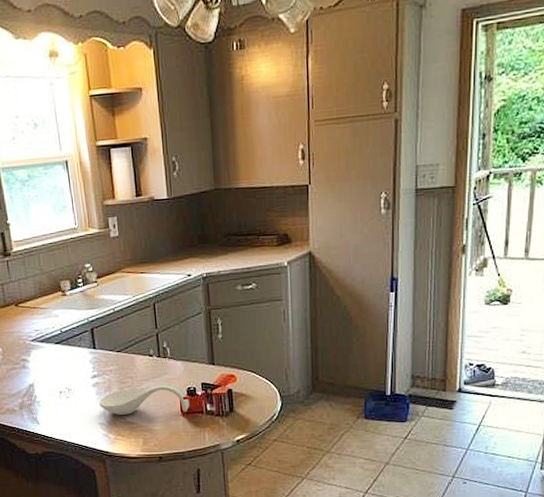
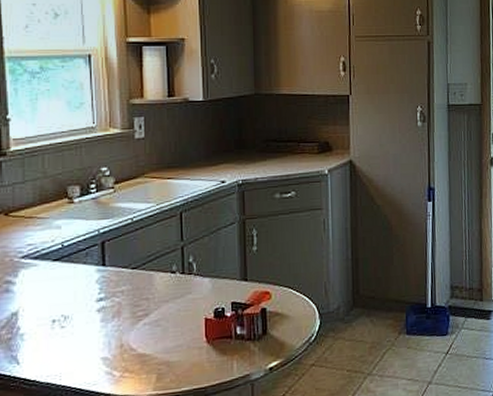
spoon rest: present [99,382,190,415] -> none [104,302,216,346]

